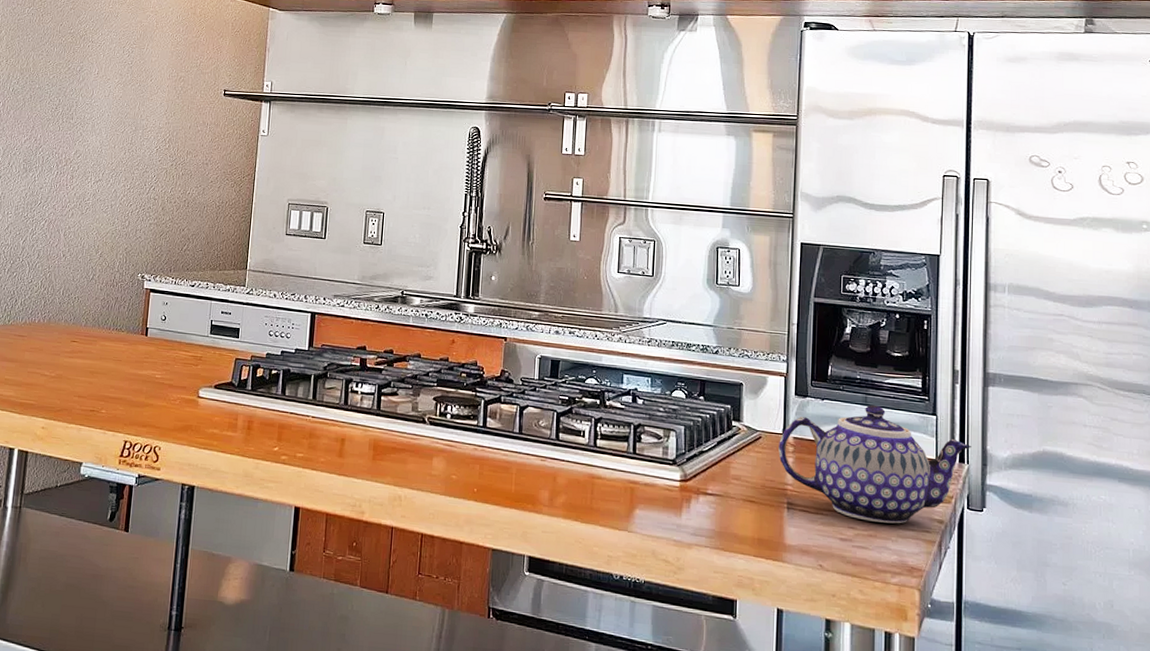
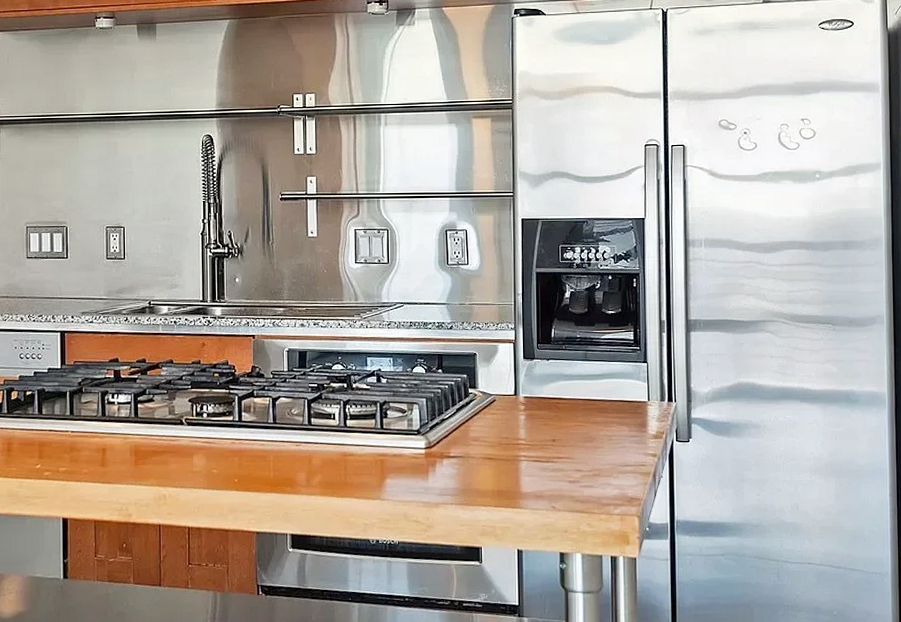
teapot: present [778,404,971,524] -> none [511,359,678,463]

